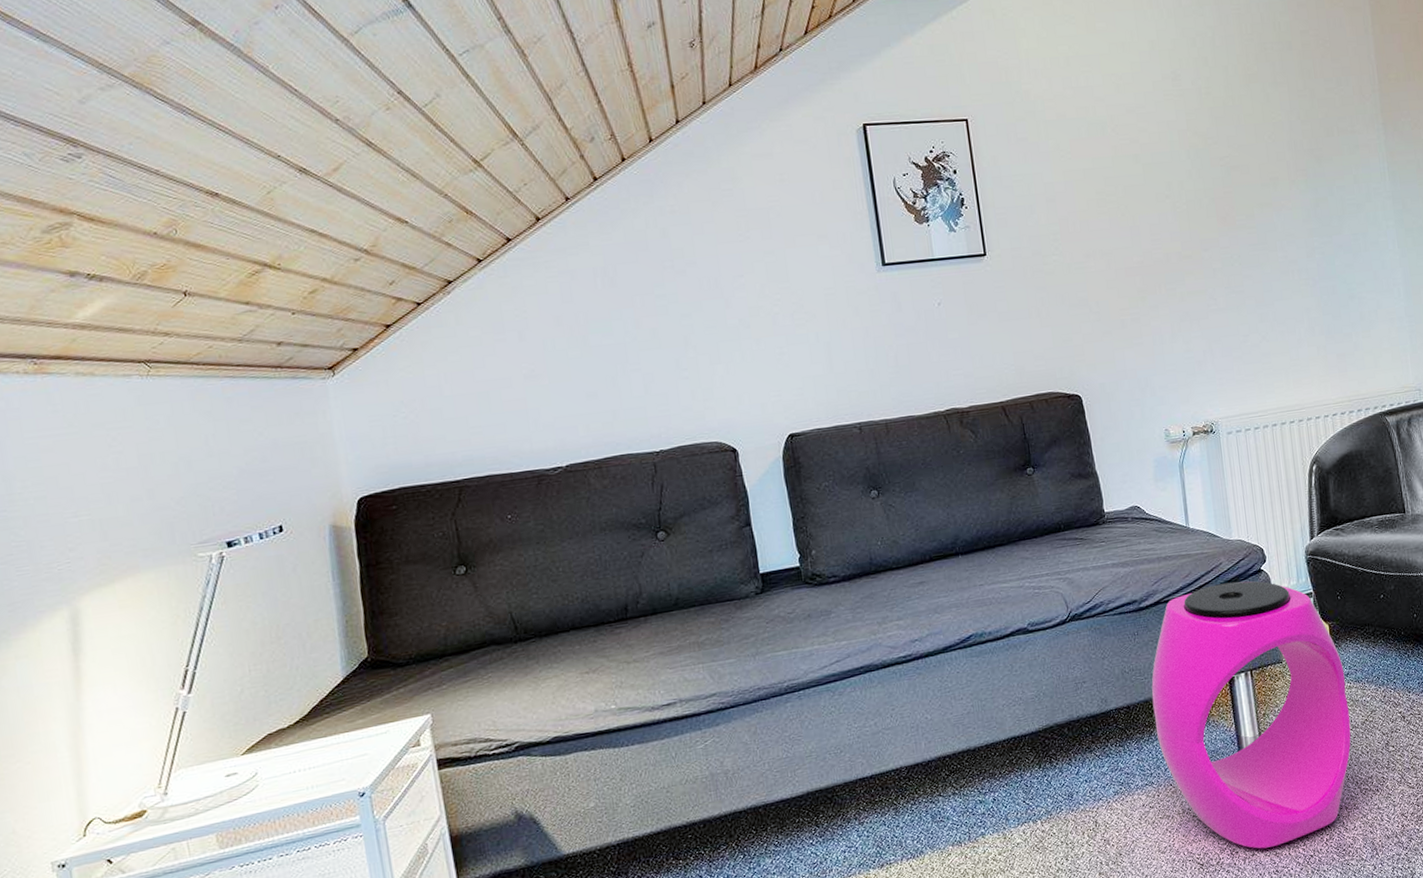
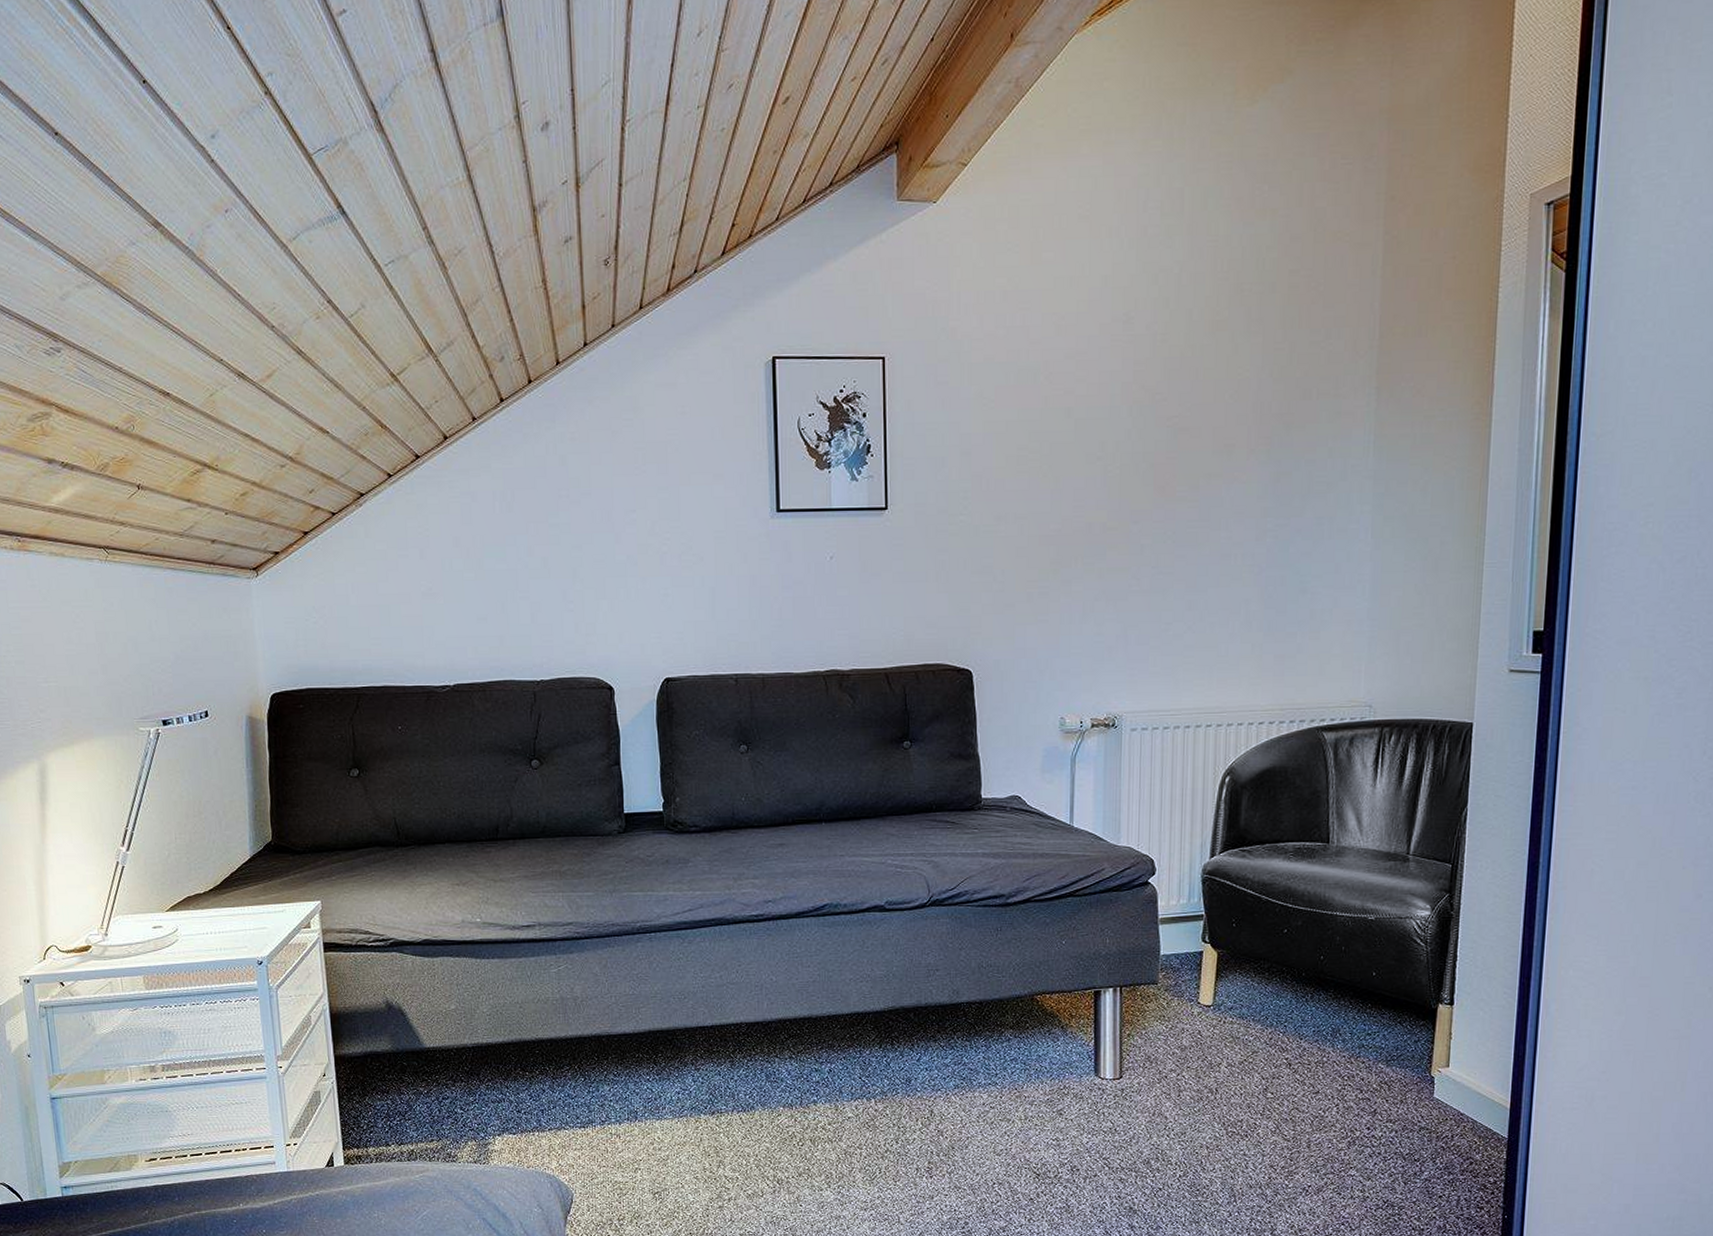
stool: present [1151,581,1351,849] -> none [1007,891,1228,1171]

